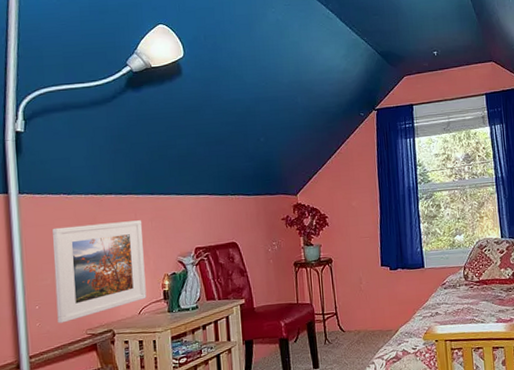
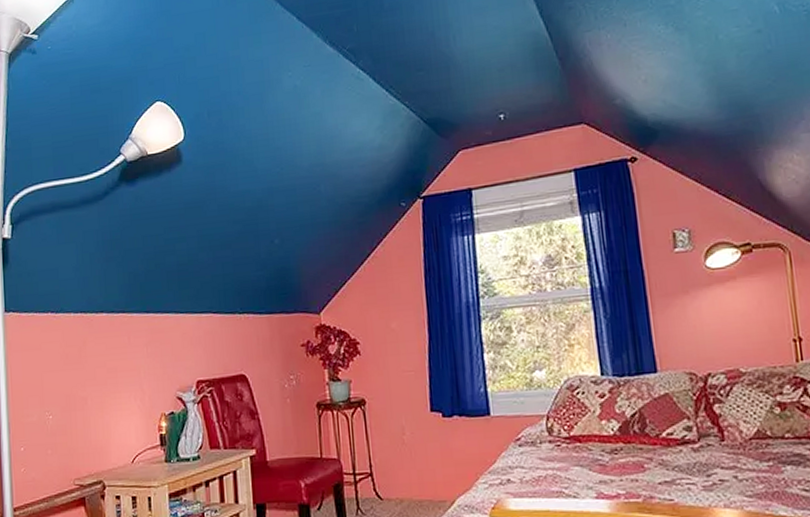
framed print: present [53,220,147,323] -> none [39,345,141,470]

